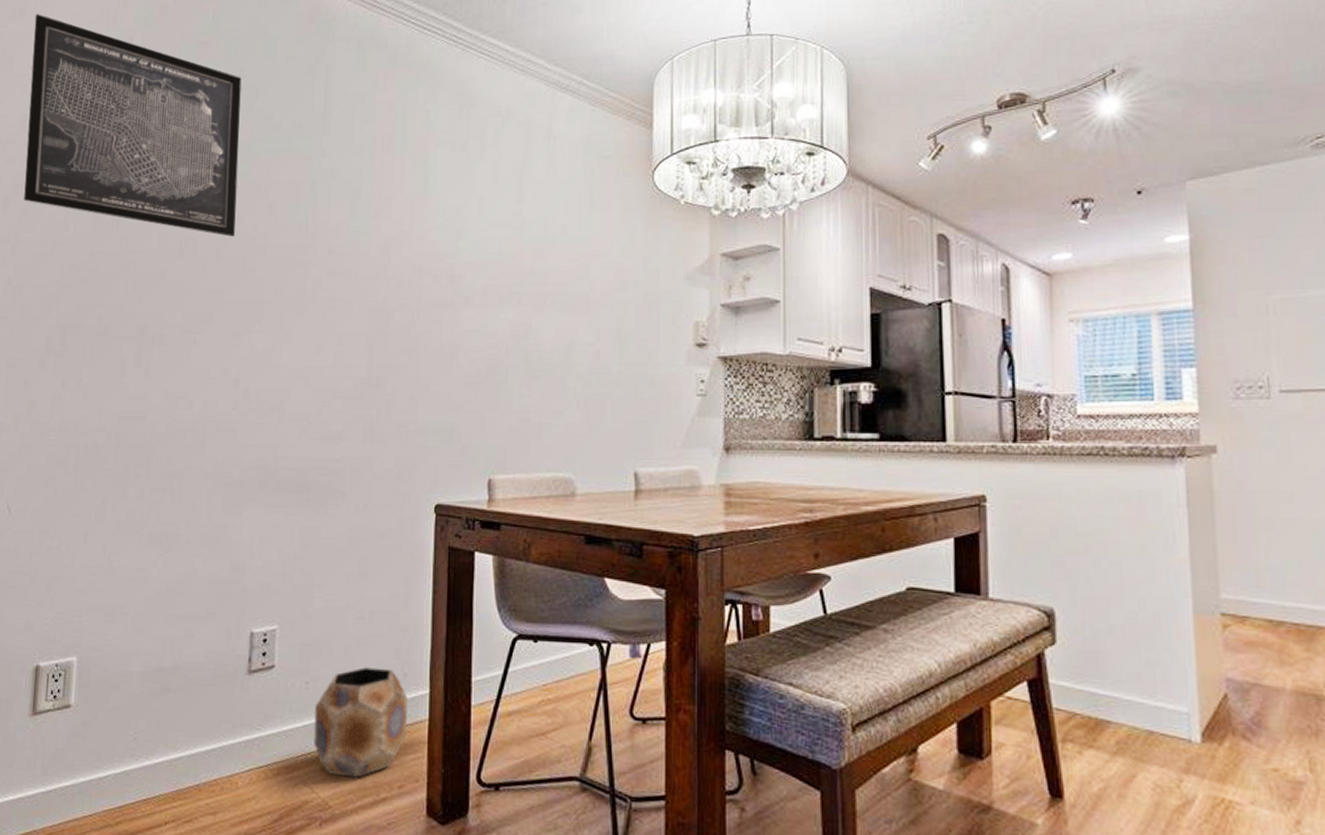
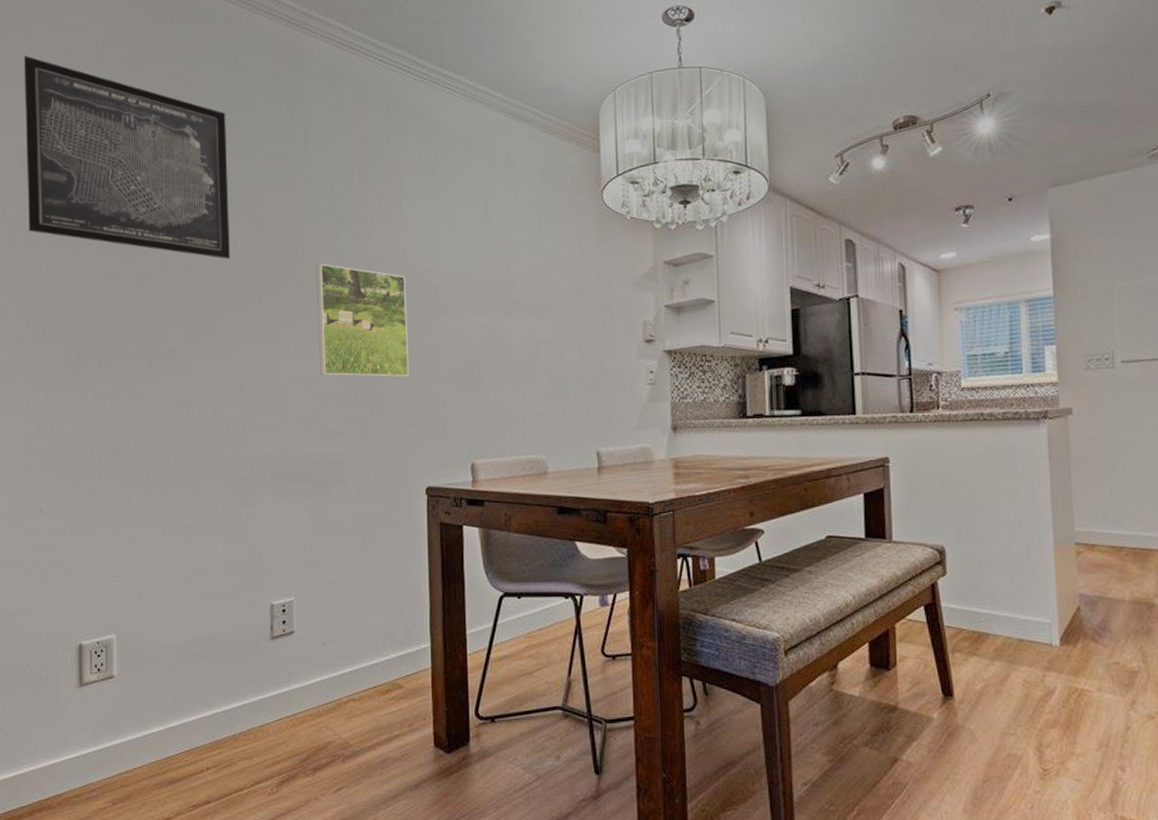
planter: present [314,667,408,778] -> none [332,628,413,720]
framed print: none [324,244,426,376] -> present [316,263,409,378]

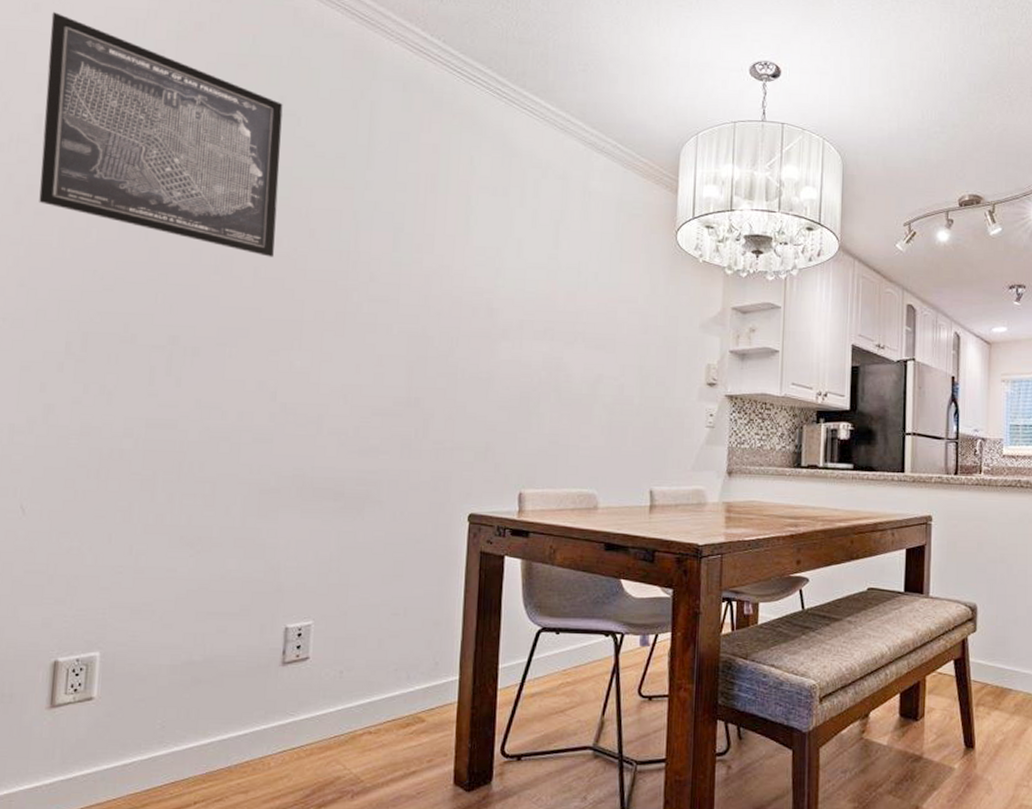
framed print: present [316,263,409,378] -> none [363,272,466,399]

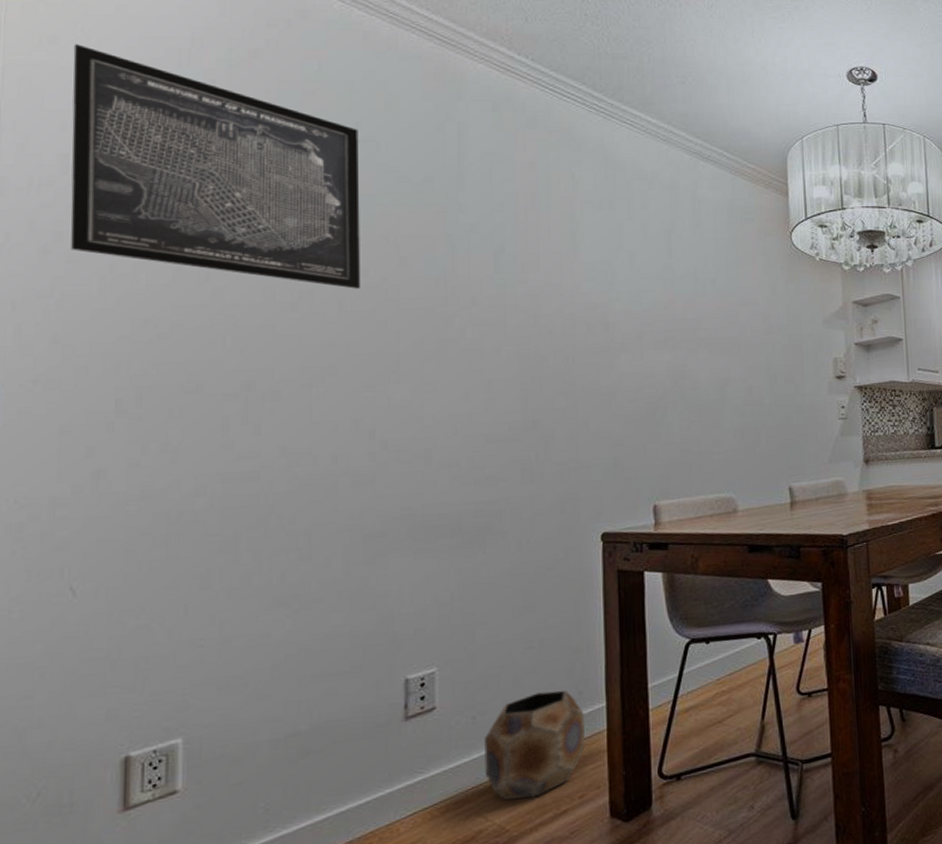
planter: none [347,657,438,755] -> present [484,690,585,800]

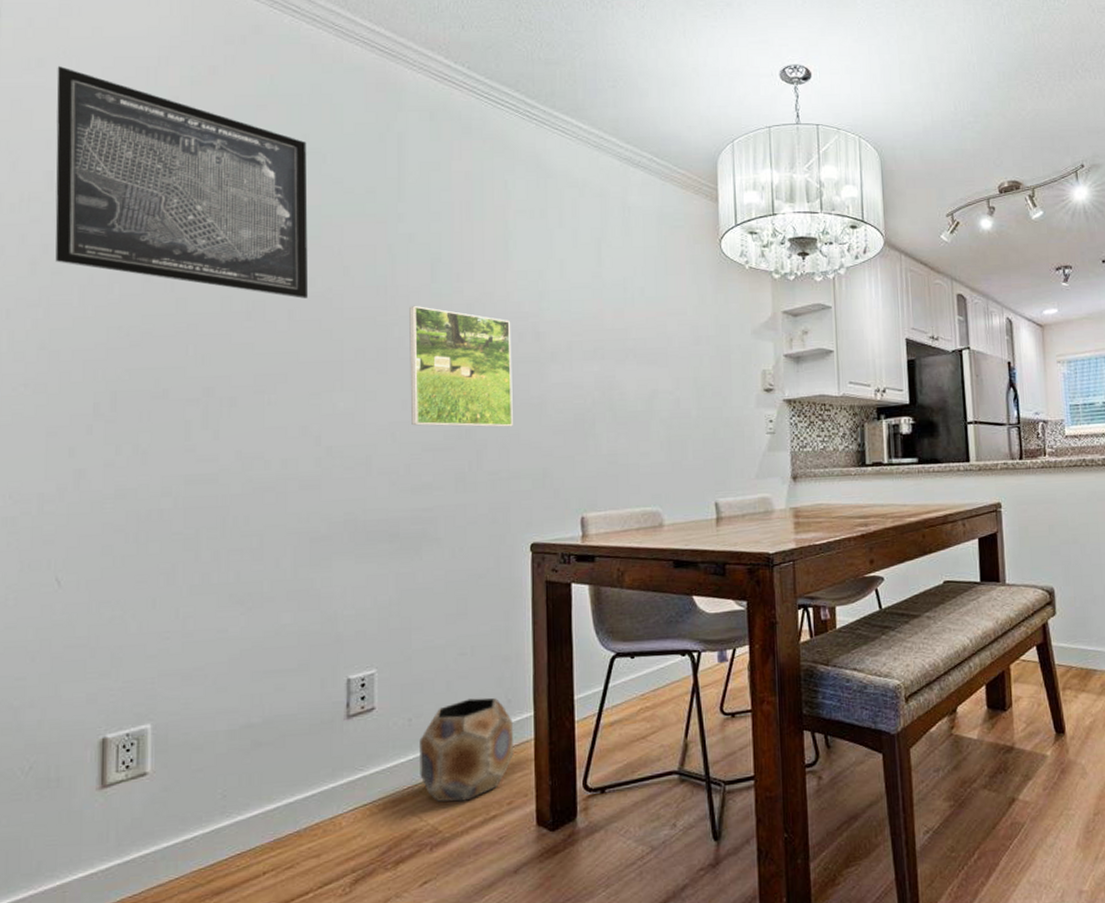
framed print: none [471,295,582,418] -> present [409,305,513,428]

